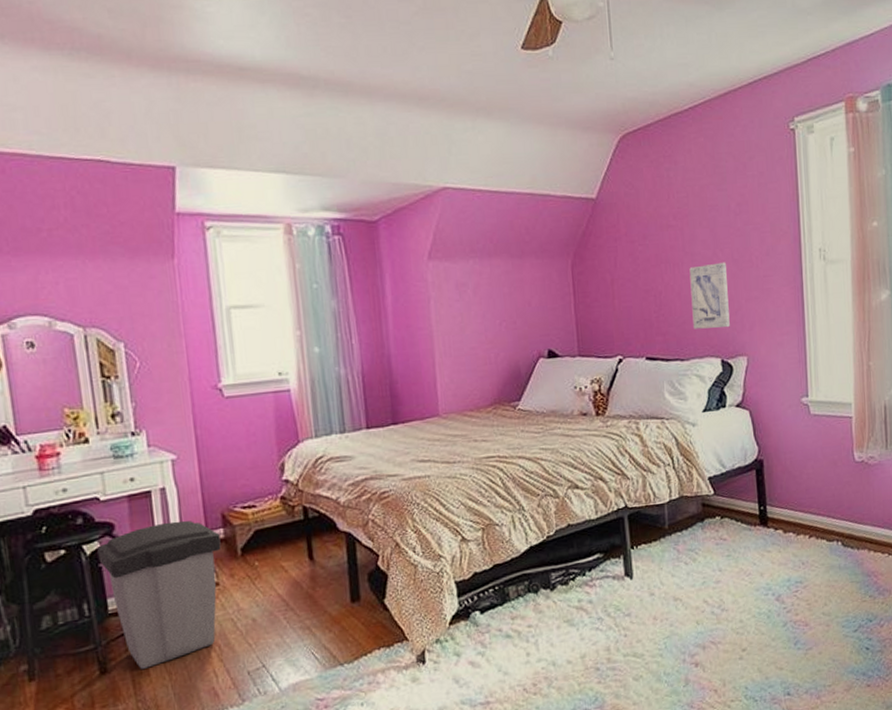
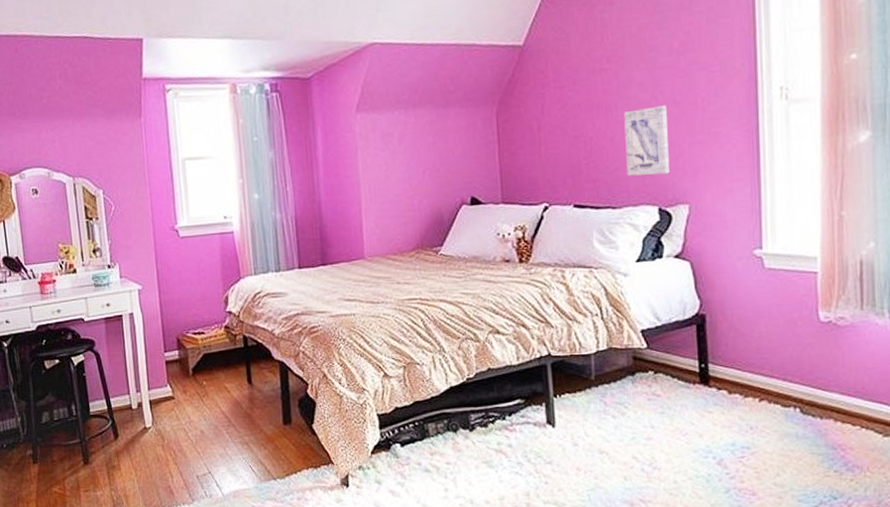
trash can: present [97,521,221,669] -> none [82,342,177,464]

